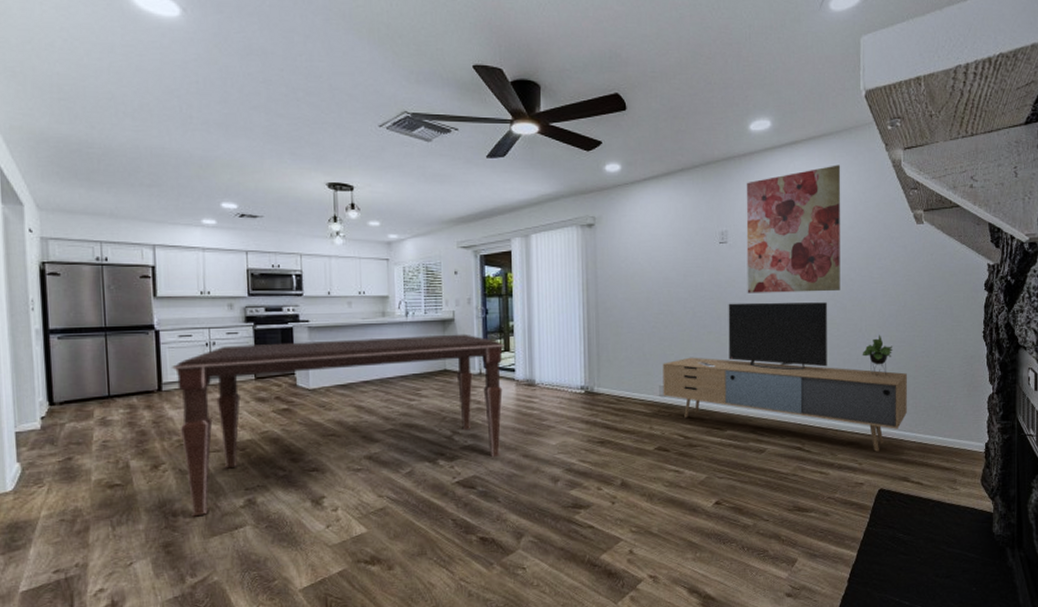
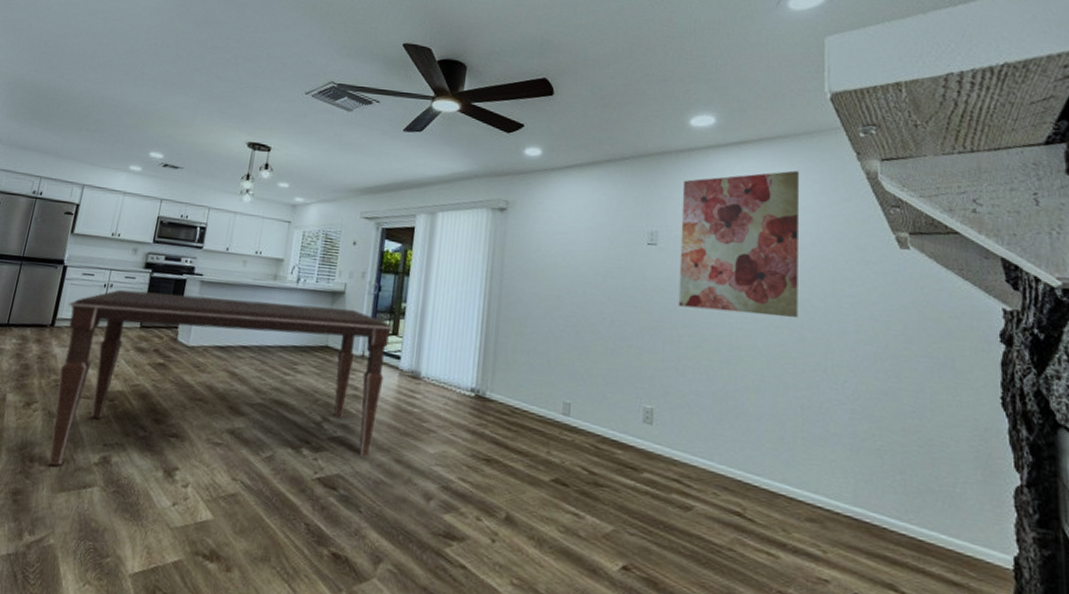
media console: present [662,302,907,452] -> none [567,315,892,539]

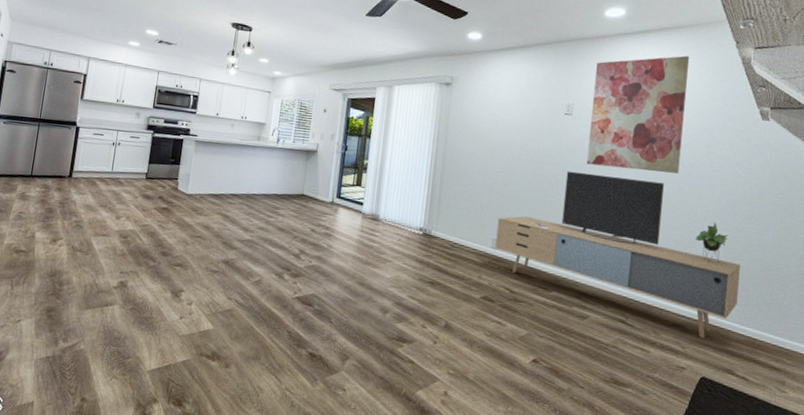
dining table: present [47,289,393,467] -> none [74,147,357,290]
media console: none [567,315,892,539] -> present [495,171,740,339]

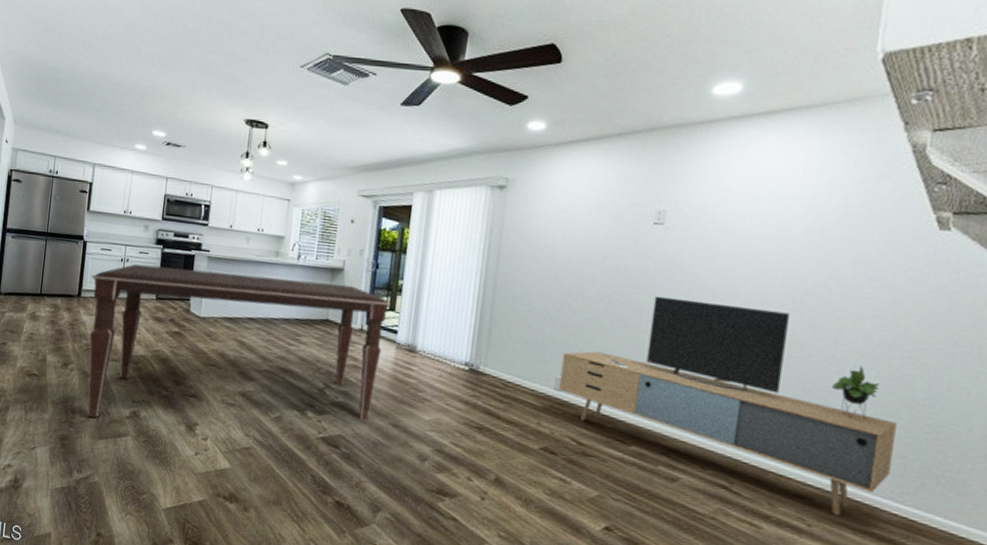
dining table: none [74,147,357,290] -> present [86,263,390,421]
wall art: present [586,55,690,174] -> none [681,143,834,302]

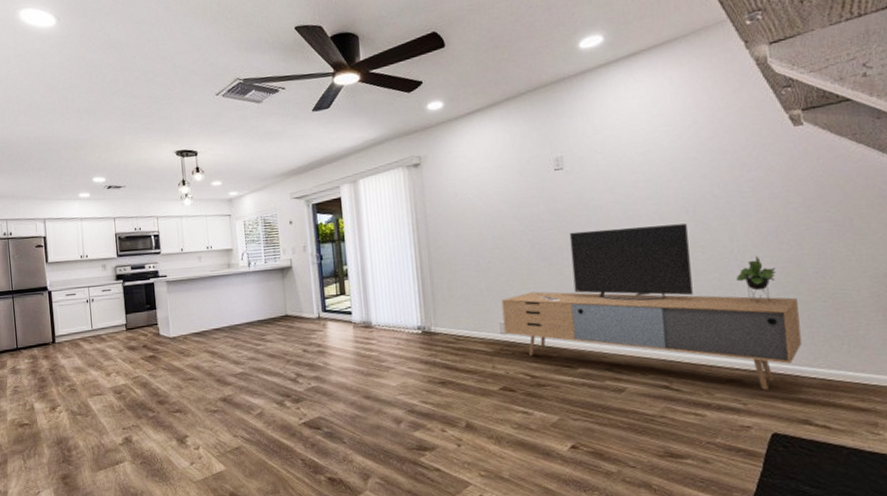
dining table: present [86,263,390,421] -> none [62,280,343,453]

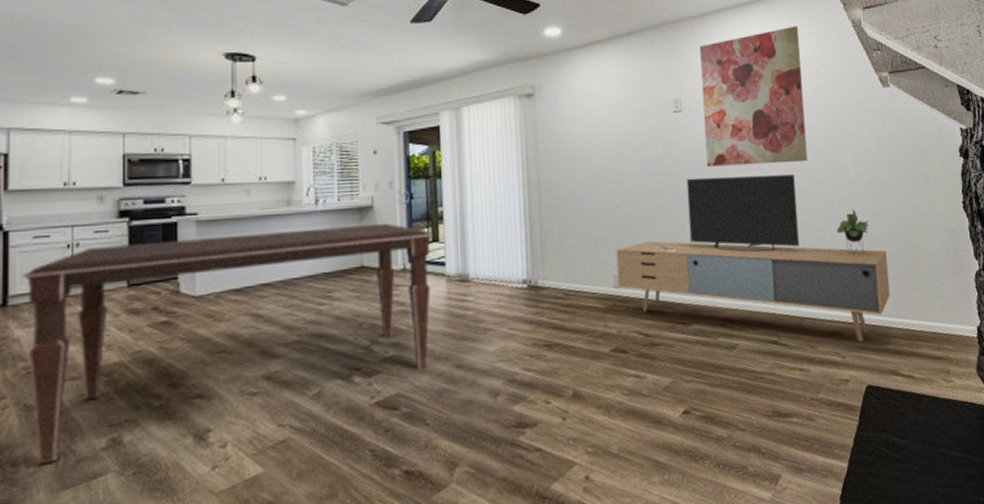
dining table: none [62,280,343,453] -> present [22,223,432,466]
wall art: none [579,71,702,221] -> present [699,26,808,167]

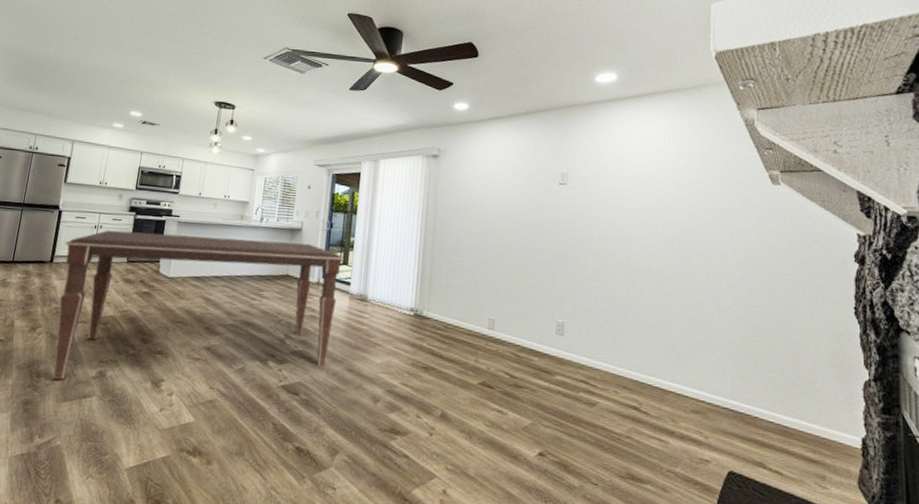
media console: present [616,174,890,342] -> none [491,244,763,427]
wall art: present [699,26,808,167] -> none [585,119,689,245]

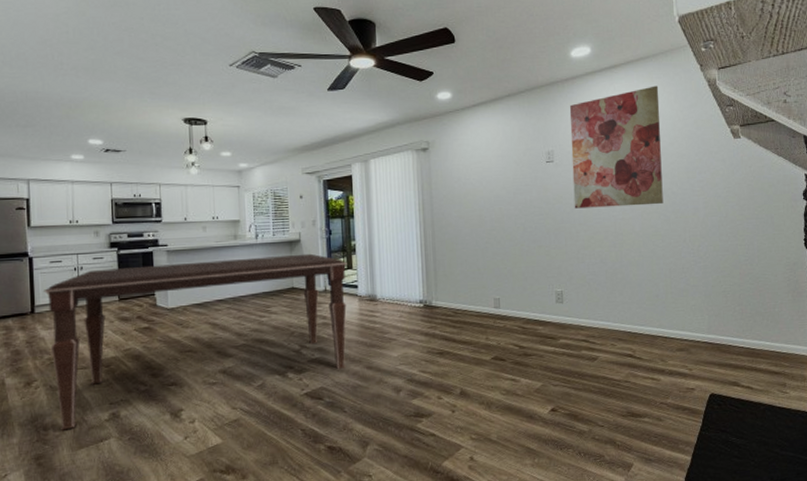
wall art: none [585,119,689,245] -> present [569,85,663,209]

